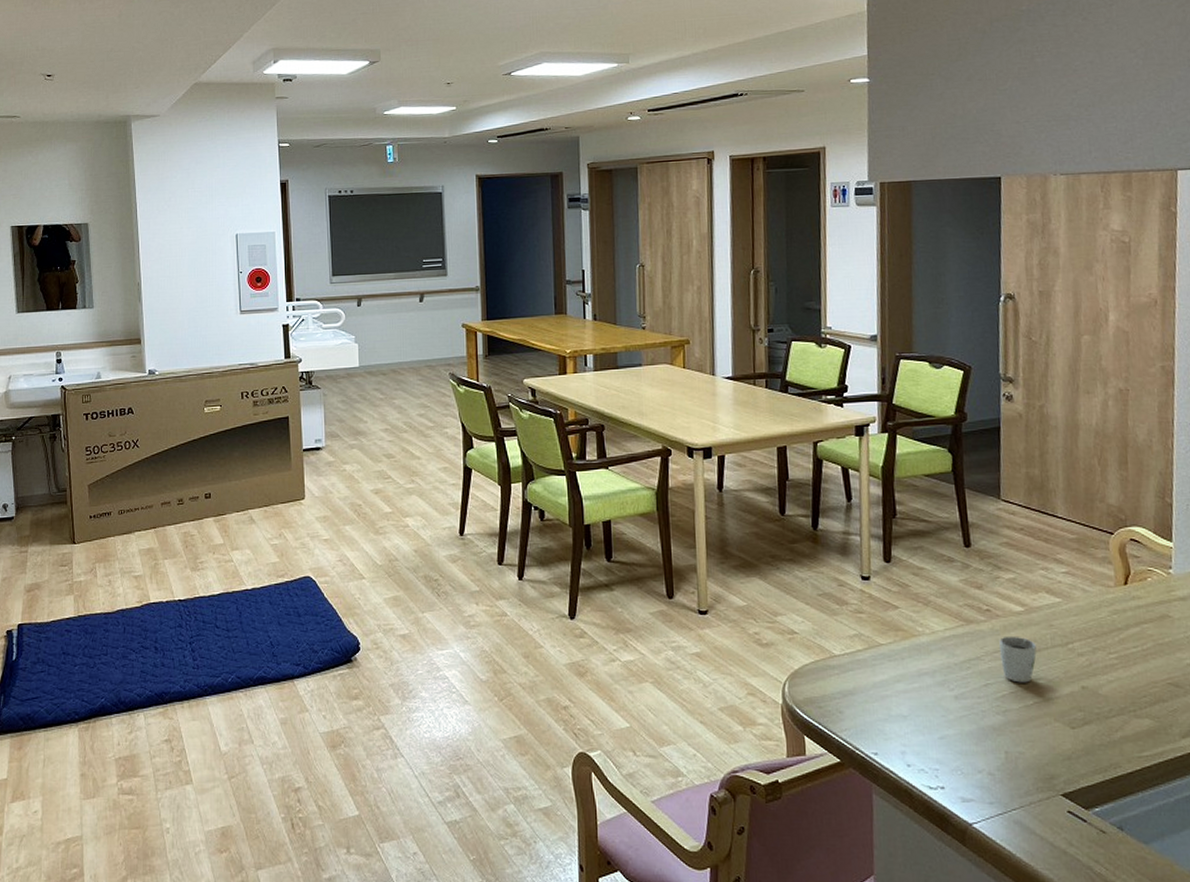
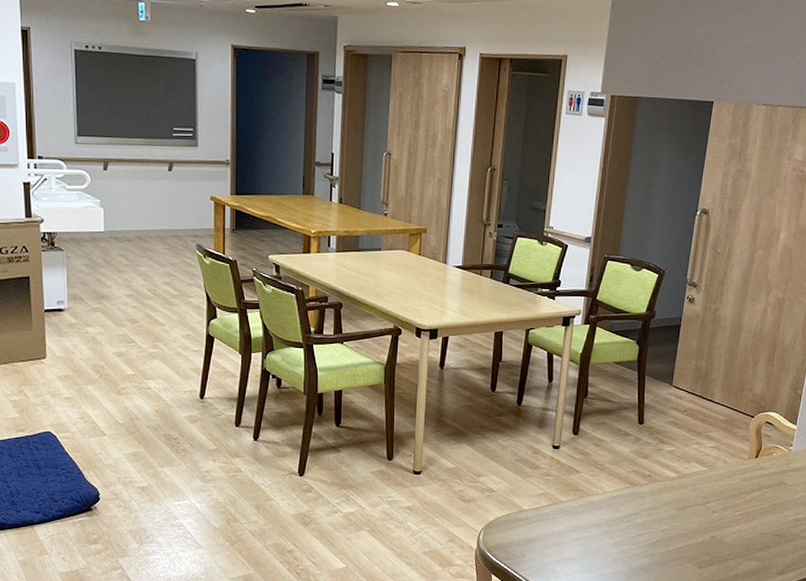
cup: present [999,636,1037,683] -> none [654,496,682,533]

